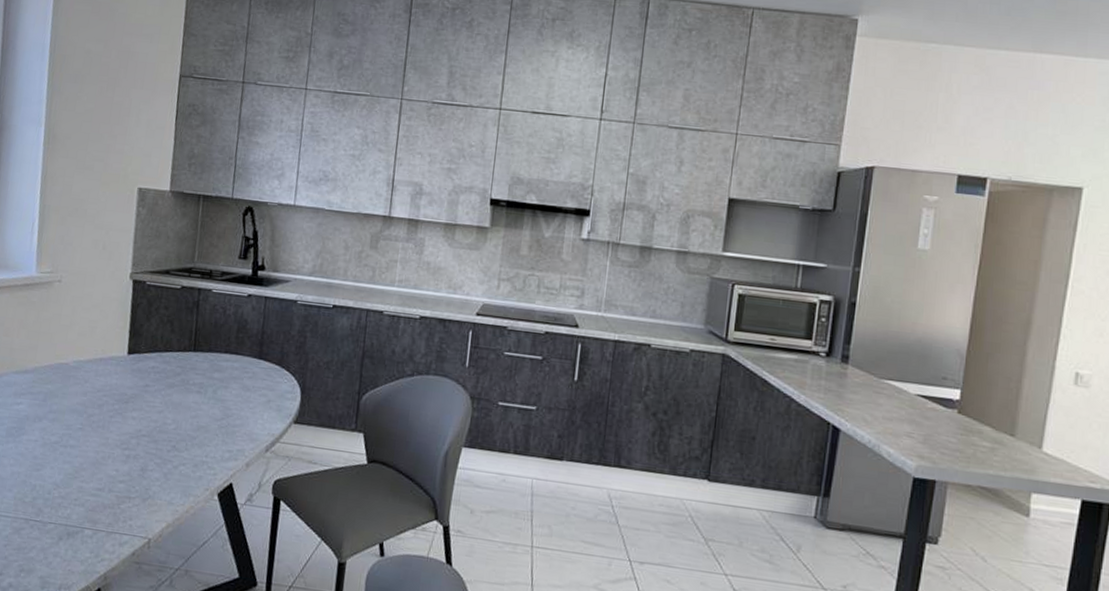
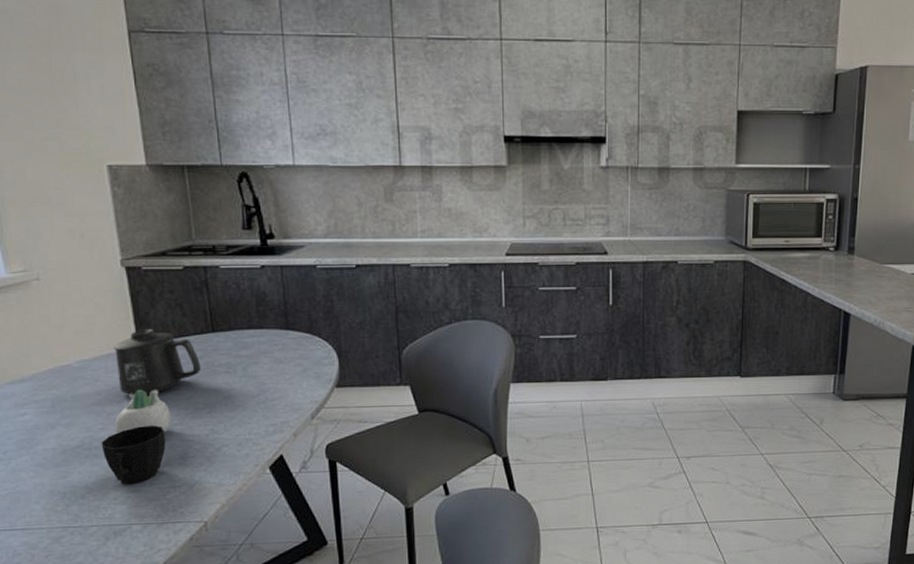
cup: none [75,431,133,488] -> present [101,424,166,485]
succulent planter: none [90,396,142,442] -> present [114,389,171,433]
mug: none [103,339,178,403] -> present [113,329,202,396]

